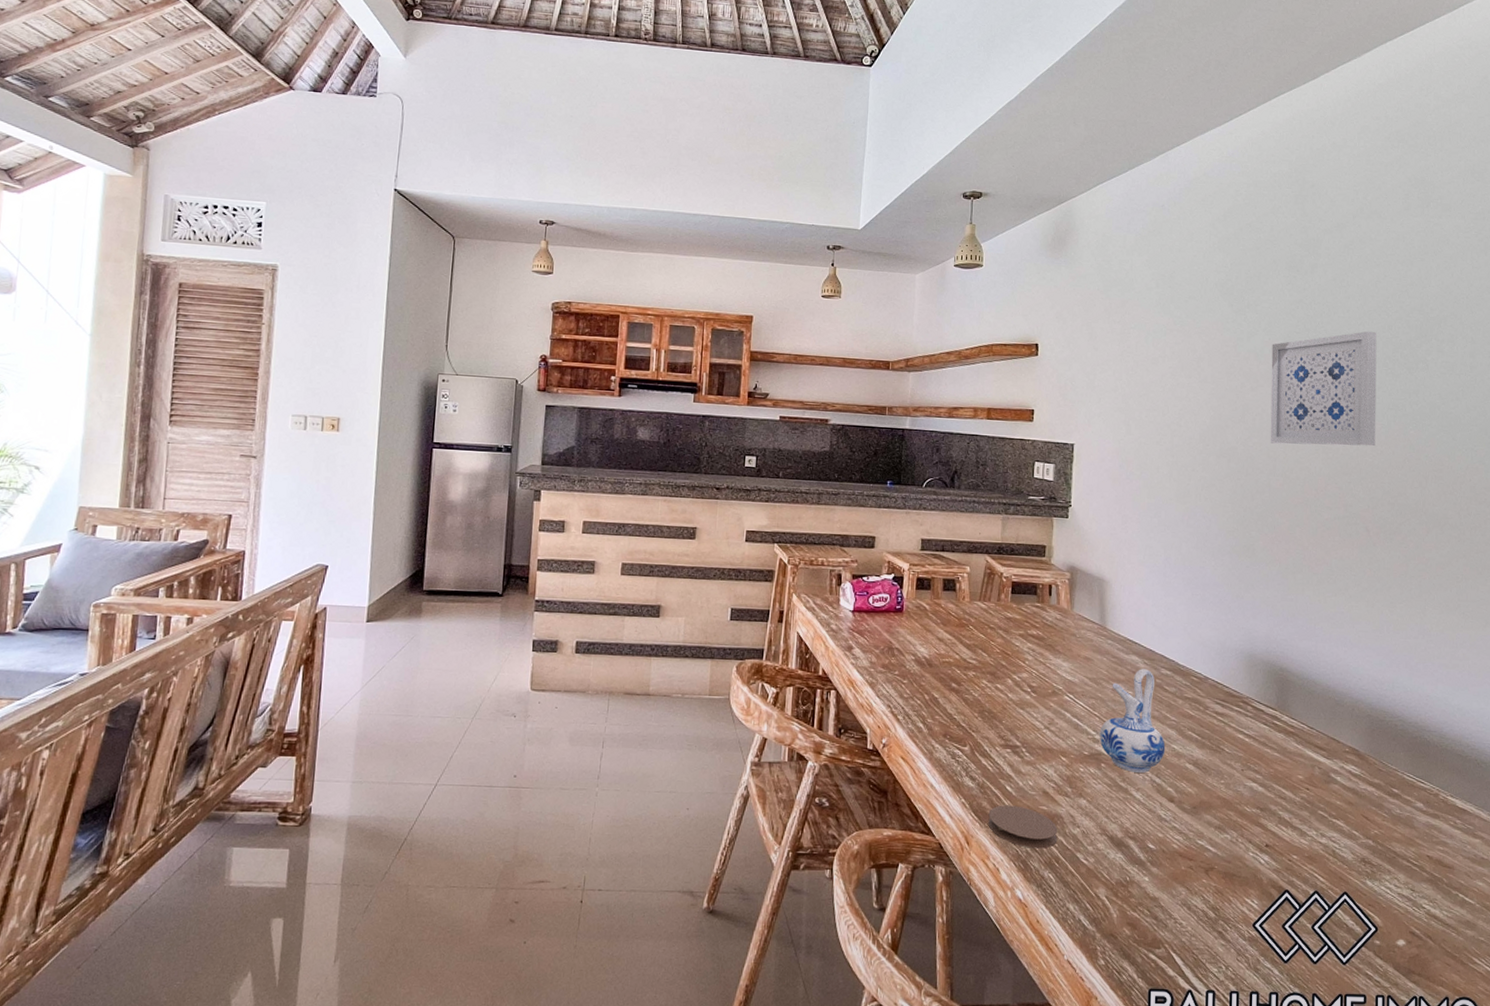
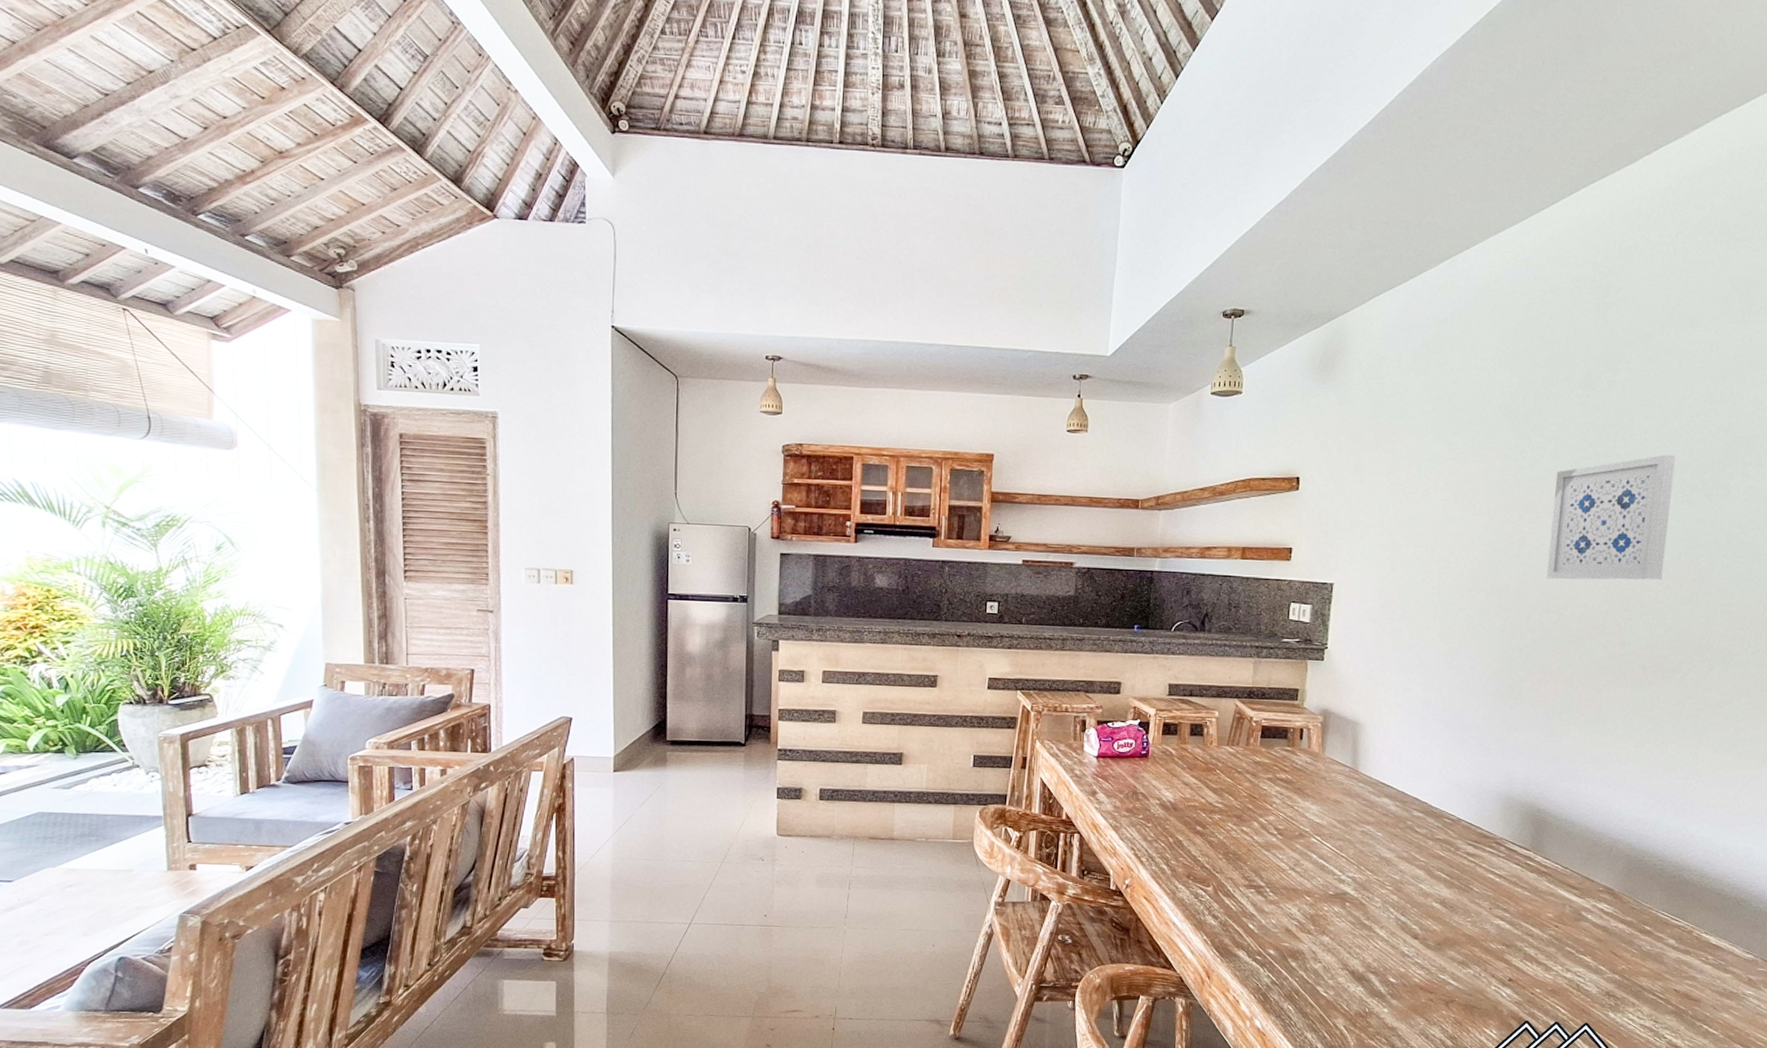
coaster: present [988,805,1058,849] -> none [1229,942,1299,982]
ceramic pitcher: present [1099,669,1166,773] -> none [1345,811,1413,911]

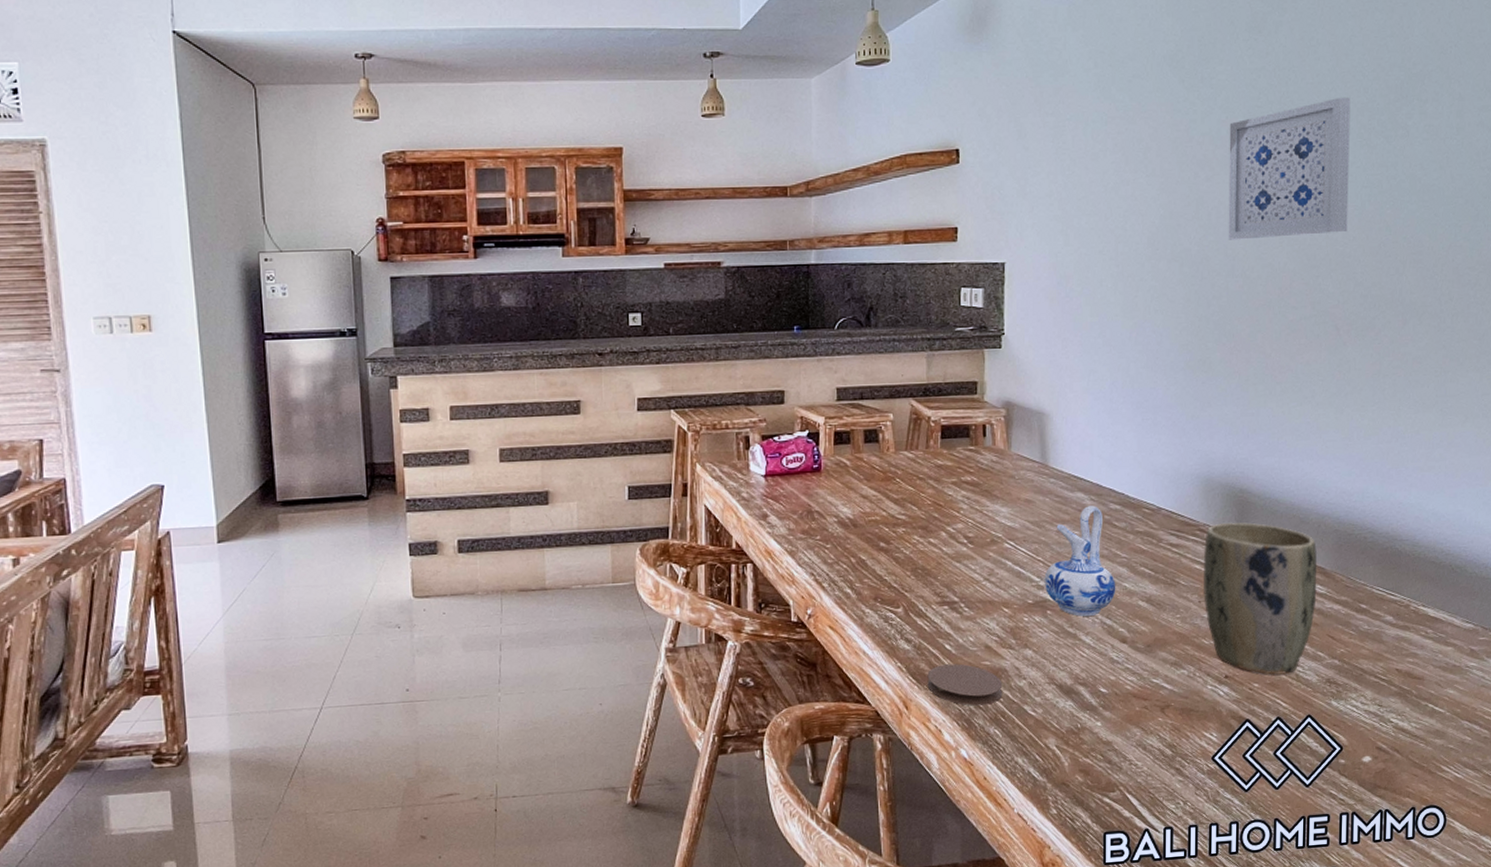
coaster: none [1229,942,1299,982] -> present [927,663,1003,706]
ceramic pitcher: none [1345,811,1413,911] -> present [1044,506,1116,616]
plant pot: none [1494,838,1607,983] -> present [1204,522,1317,675]

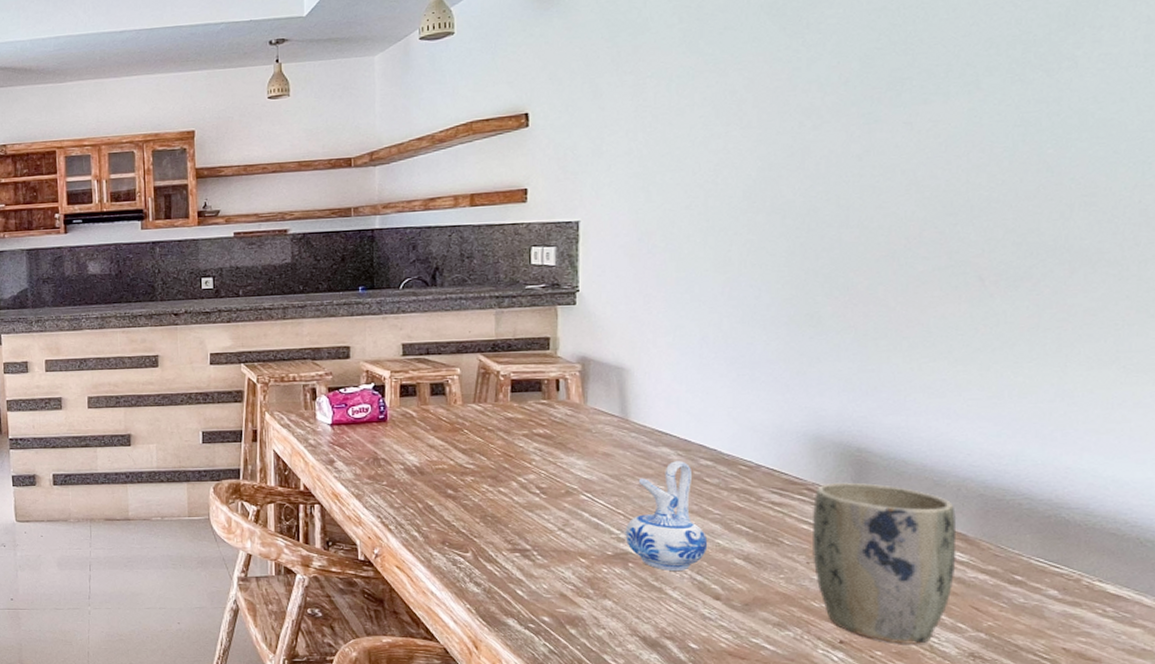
coaster: present [927,663,1003,706] -> none [498,609,580,651]
wall art: present [1228,96,1351,240] -> none [840,30,998,190]

